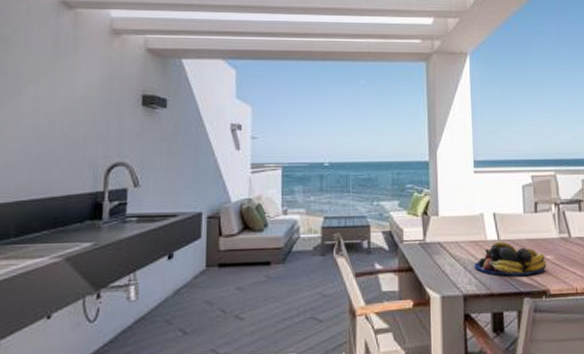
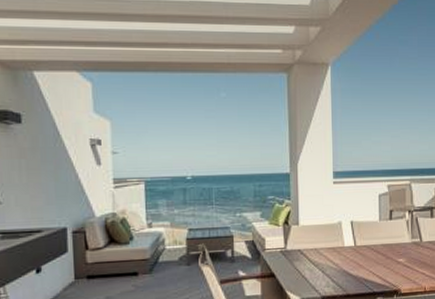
fruit bowl: present [474,241,547,276] -> none [331,247,399,279]

